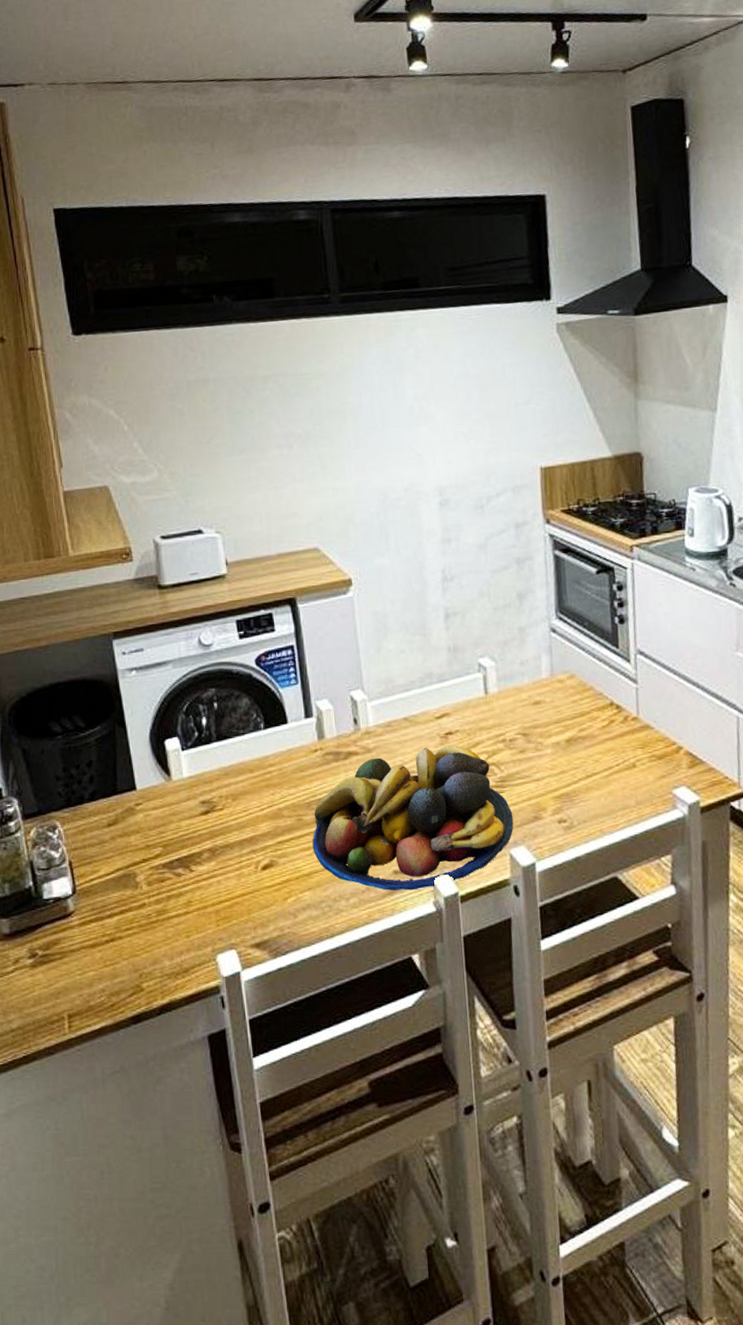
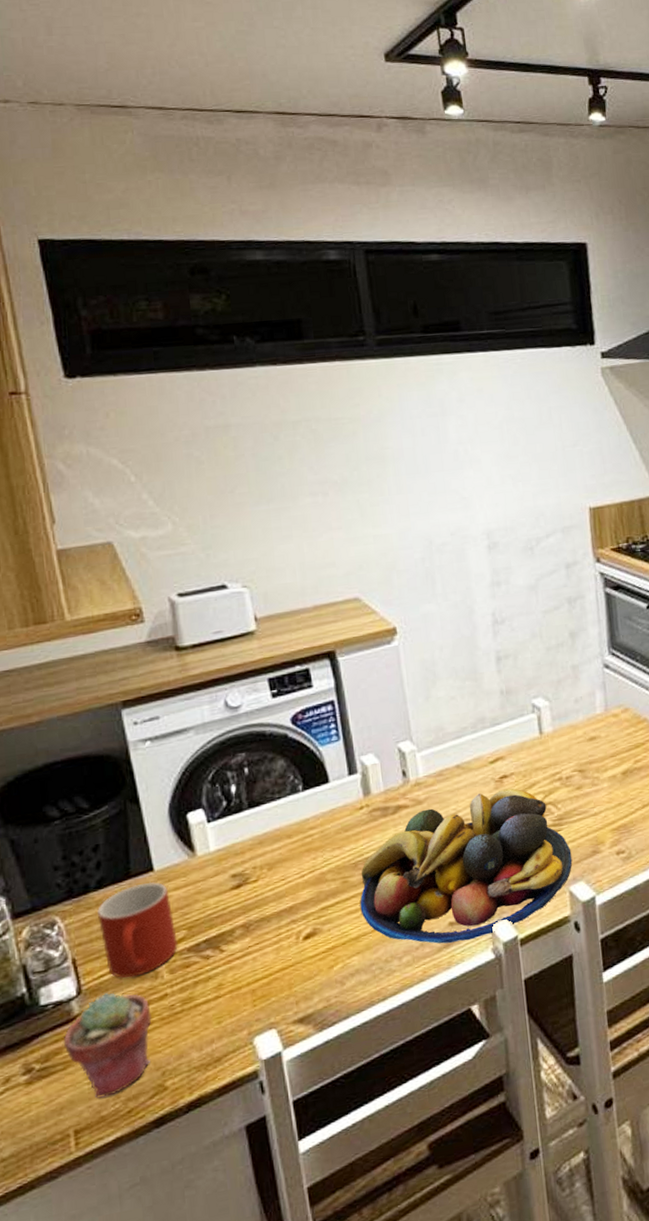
potted succulent: none [60,896,132,989] -> present [63,992,152,1099]
mug: none [90,799,155,885] -> present [97,881,178,978]

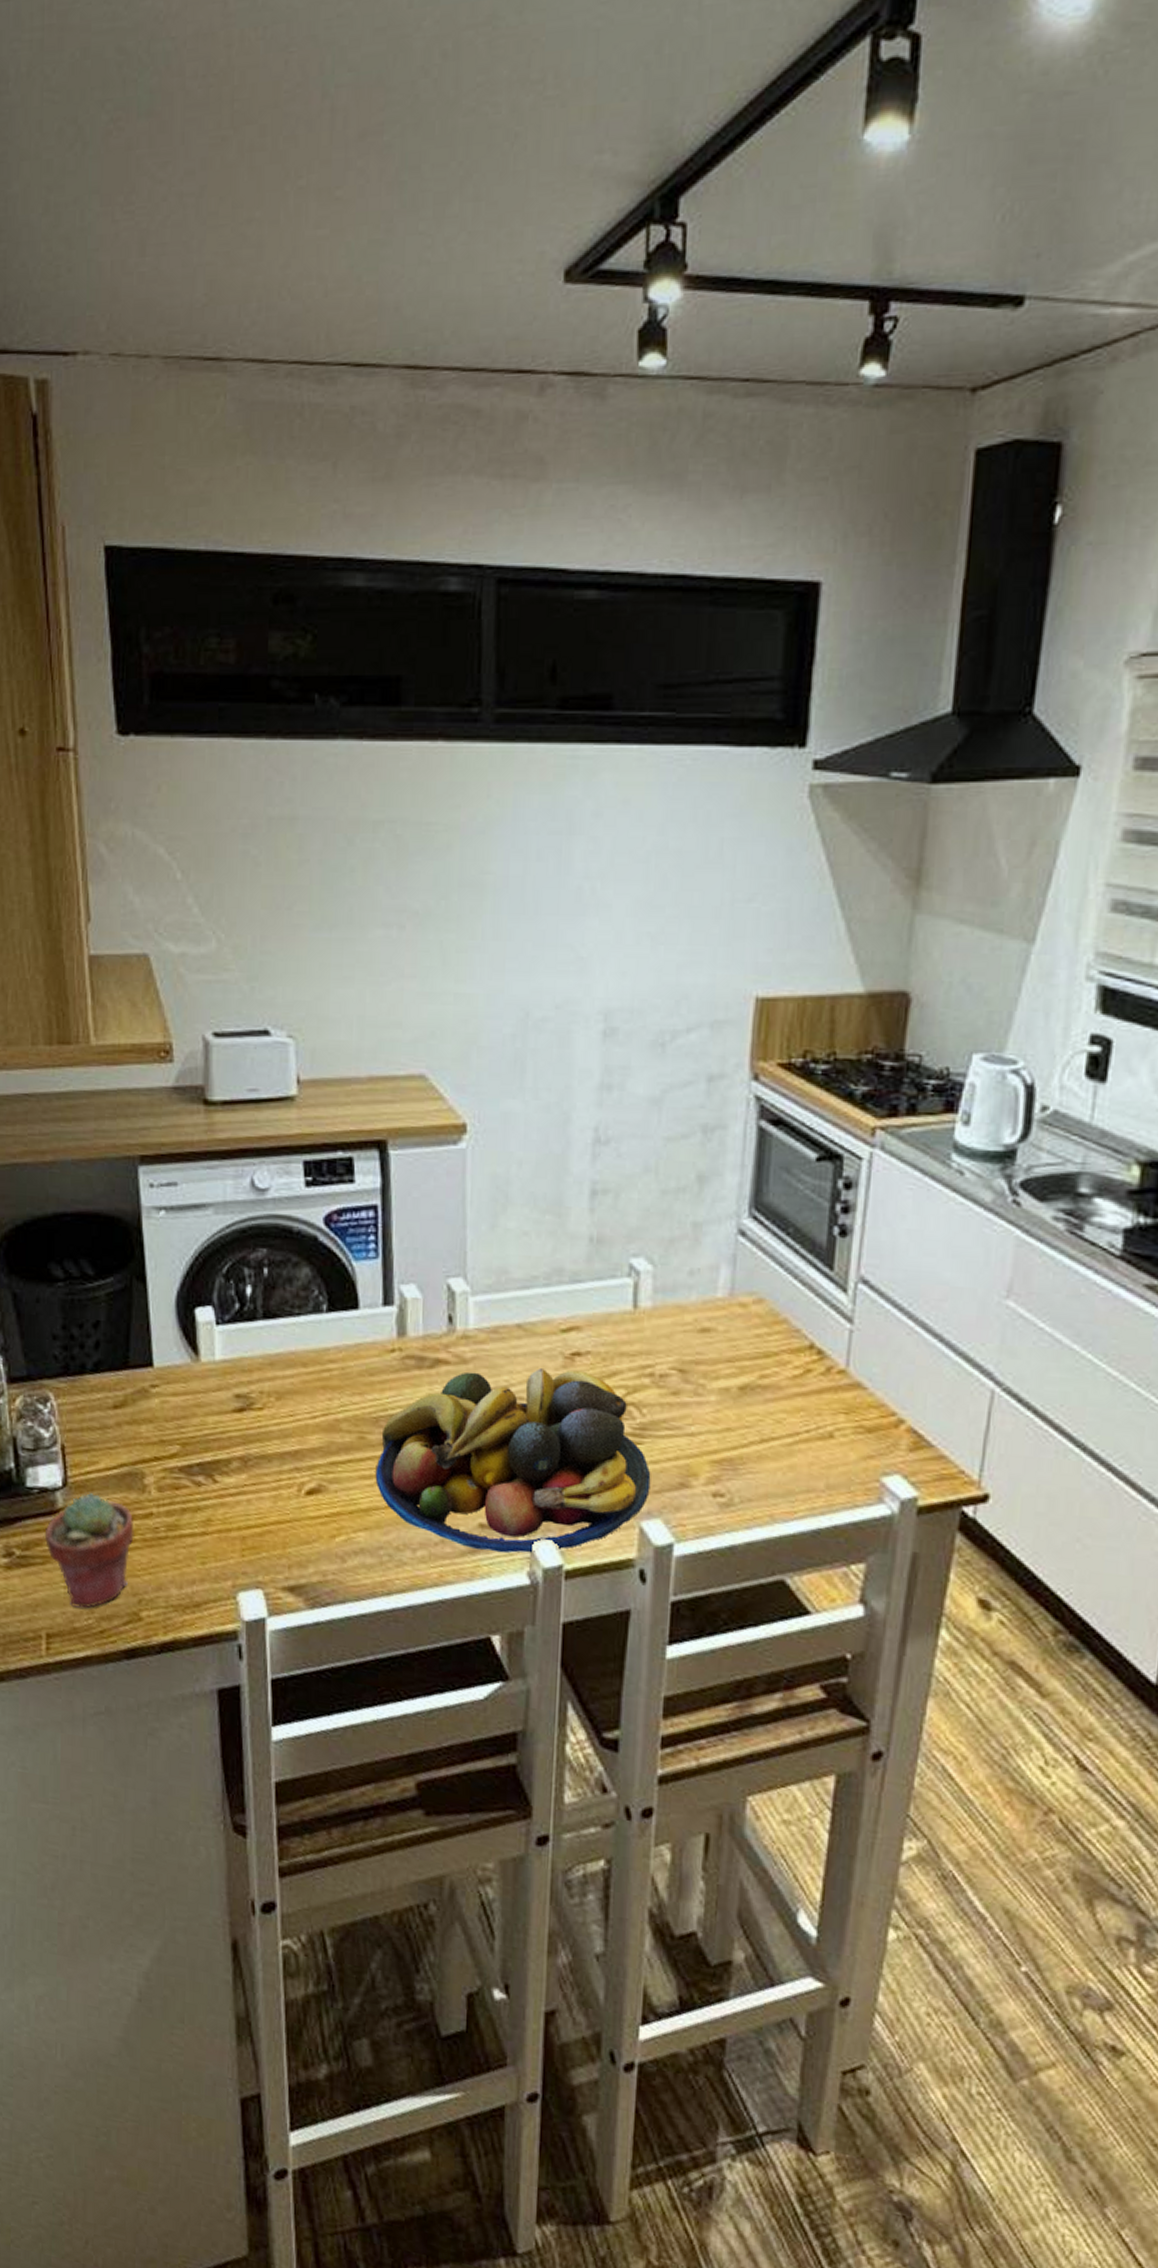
mug: present [97,881,178,978] -> none [91,1378,170,1484]

